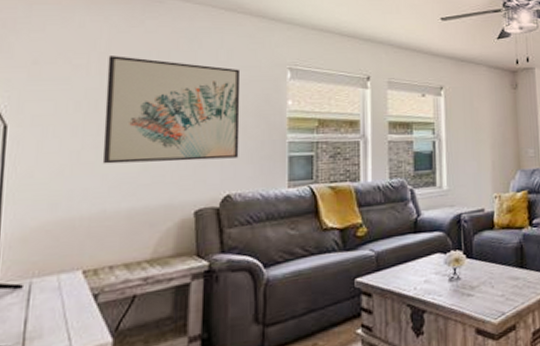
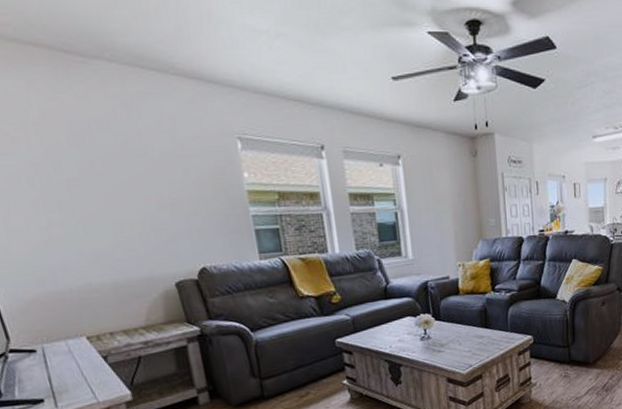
wall art: present [102,56,241,164] -> none [45,126,206,240]

